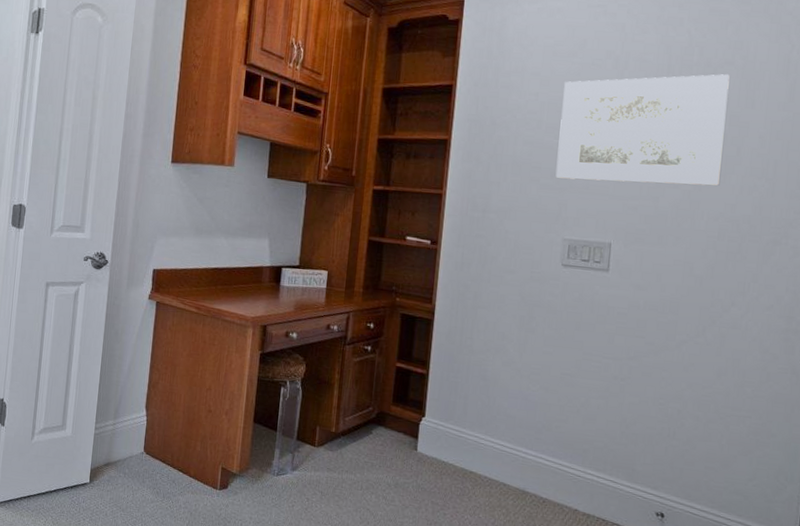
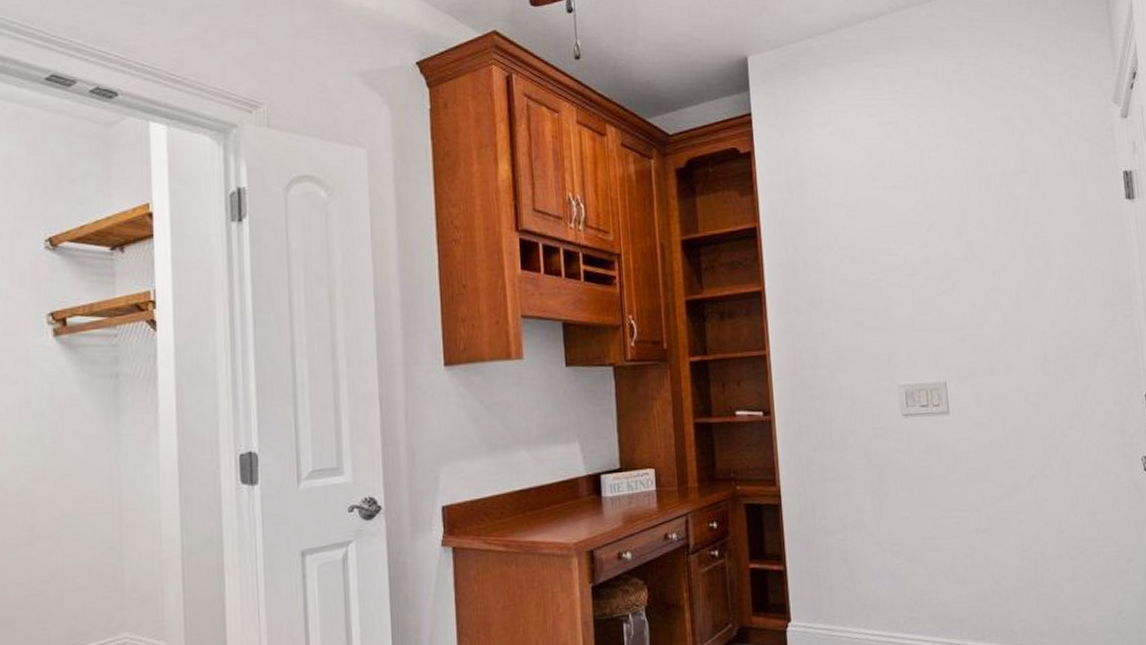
wall art: present [555,74,730,186] -> none [870,184,1036,318]

